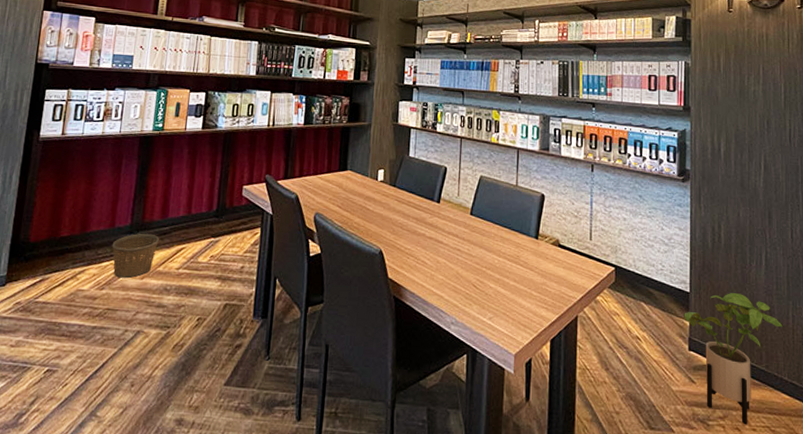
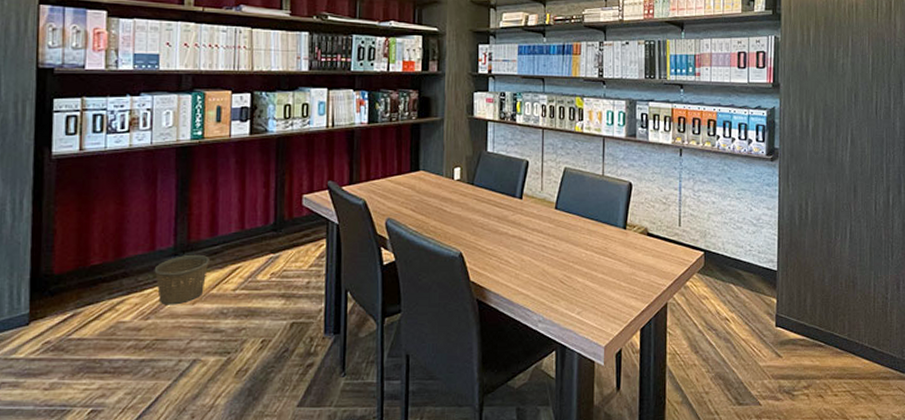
house plant: present [684,293,783,425] -> none [771,268,865,392]

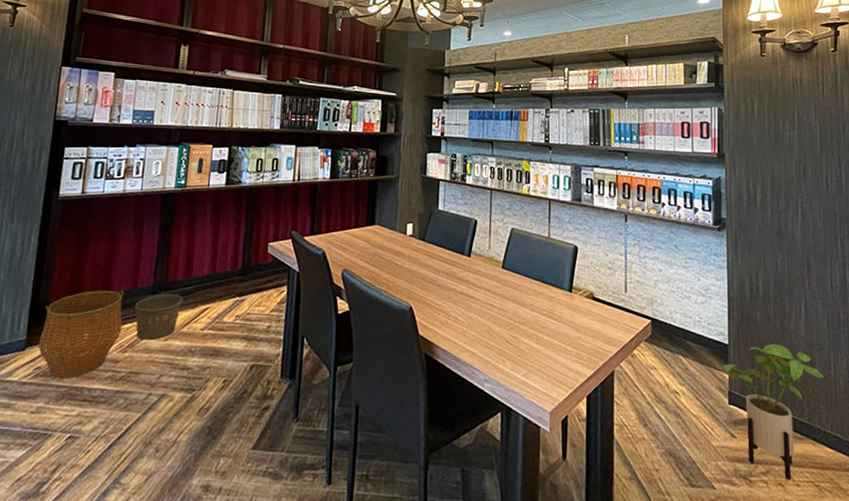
basket: none [45,255,142,351] -> present [38,290,124,378]
house plant: none [771,268,865,392] -> present [723,344,825,481]

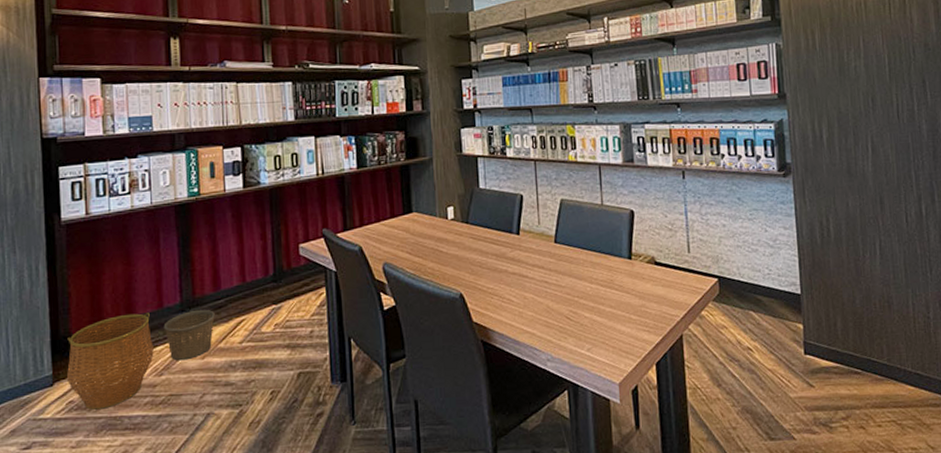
house plant: present [723,344,825,481] -> none [796,288,903,423]

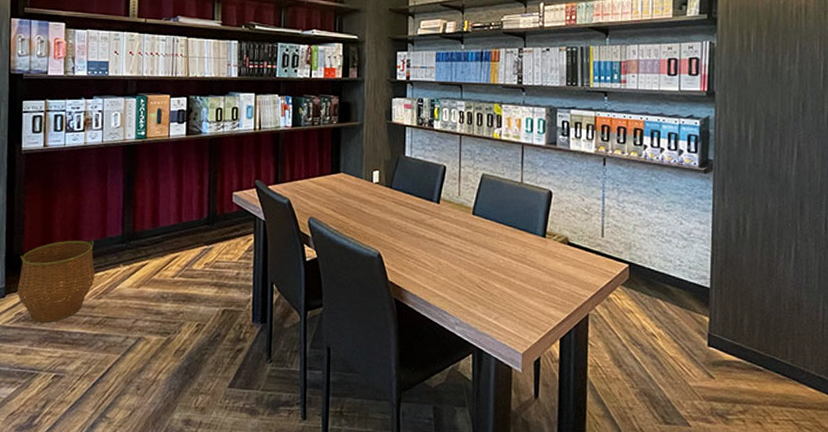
basket: present [163,309,215,361] -> none [105,242,152,288]

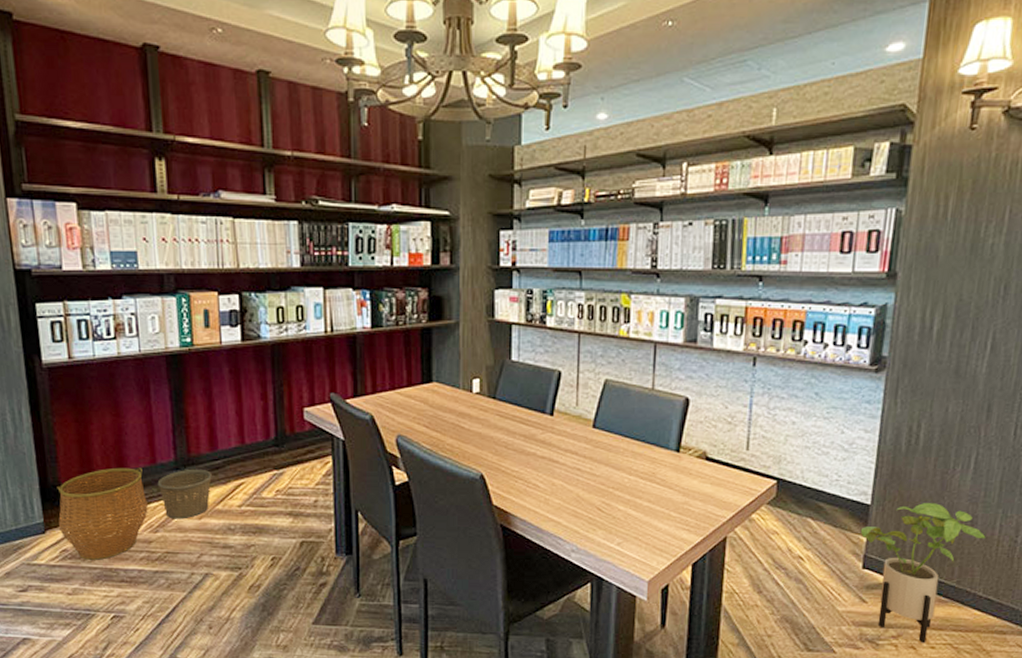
basket: none [105,242,152,288] -> present [157,468,212,519]
house plant: none [703,287,812,419] -> present [860,503,986,643]

